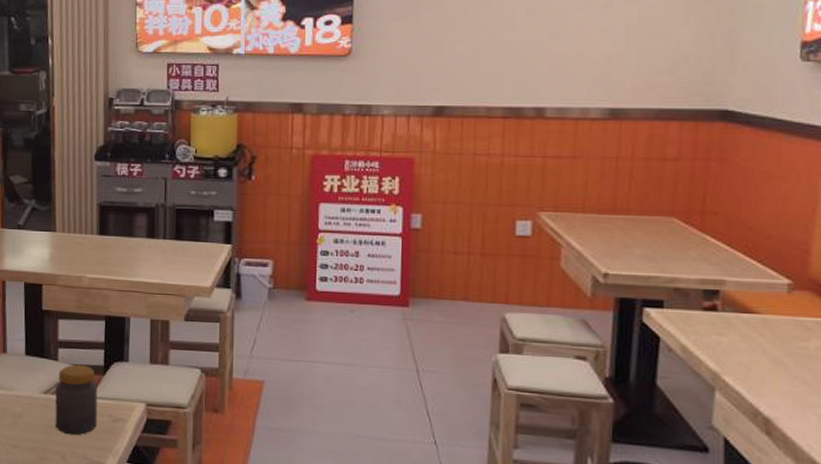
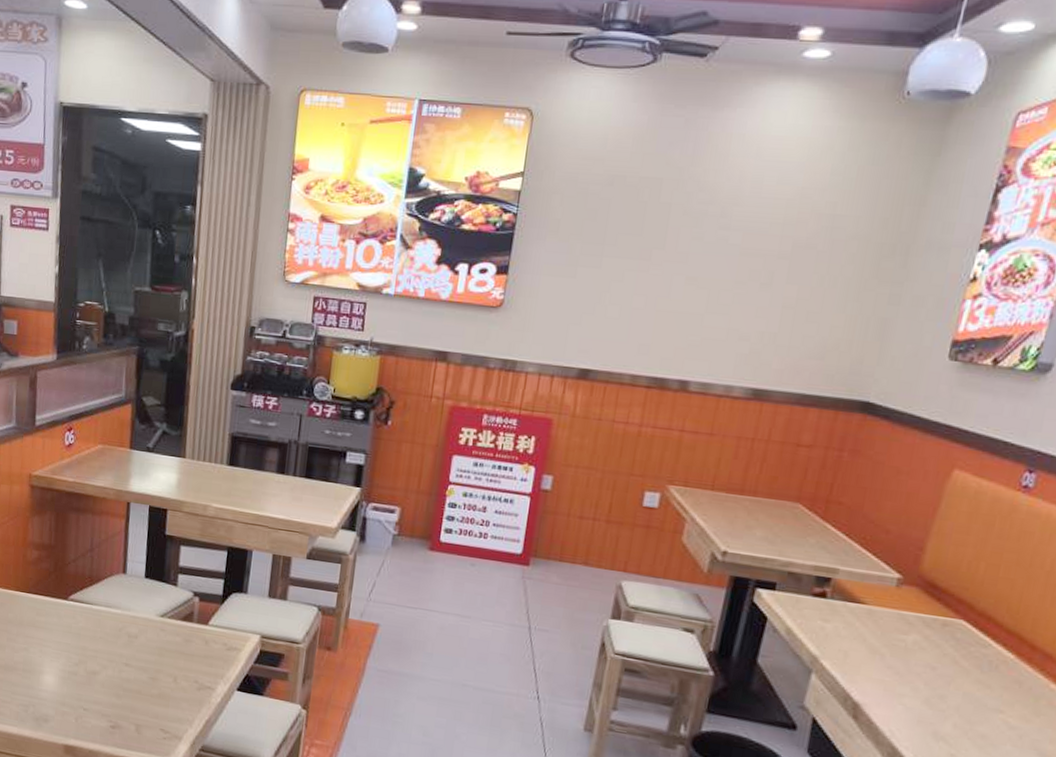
jar: present [55,364,98,436] -> none [169,591,215,660]

